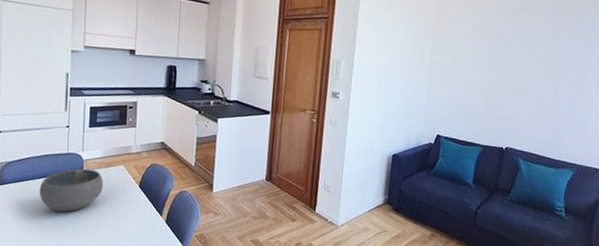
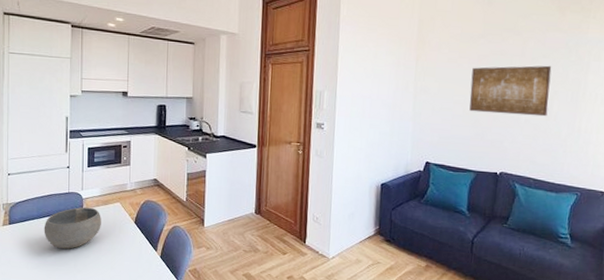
wall art: none [481,44,561,96] -> present [469,65,552,117]

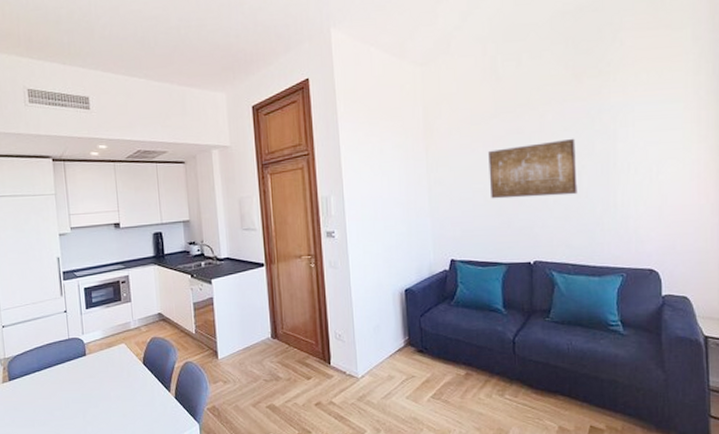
bowl: present [44,207,101,249] -> none [46,352,108,400]

